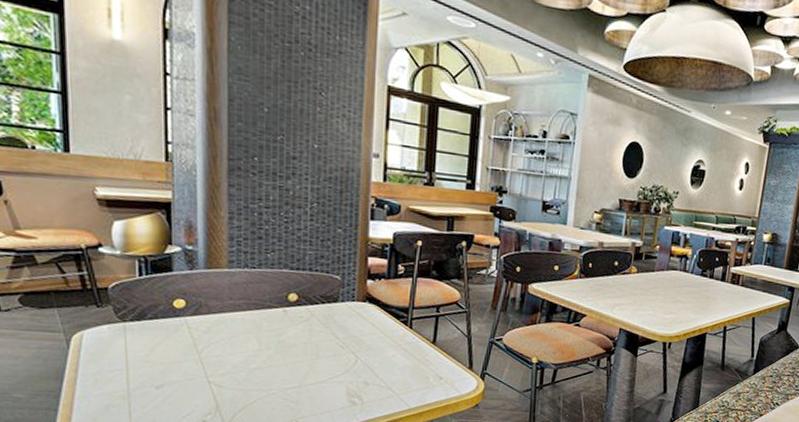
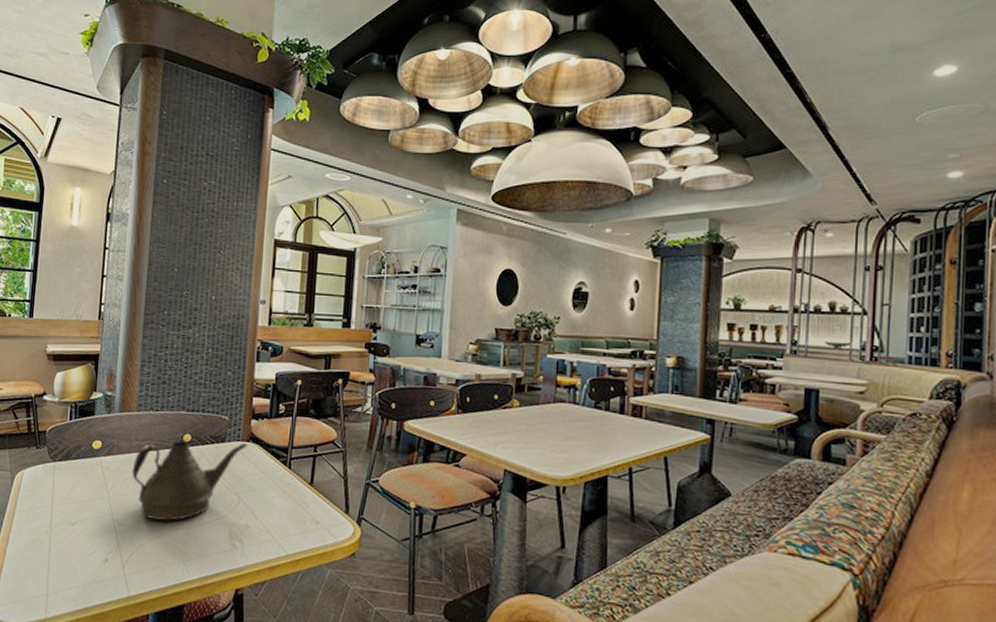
teapot: none [227,300,364,381] -> present [132,441,248,521]

